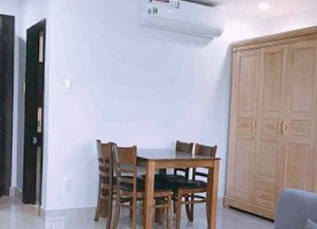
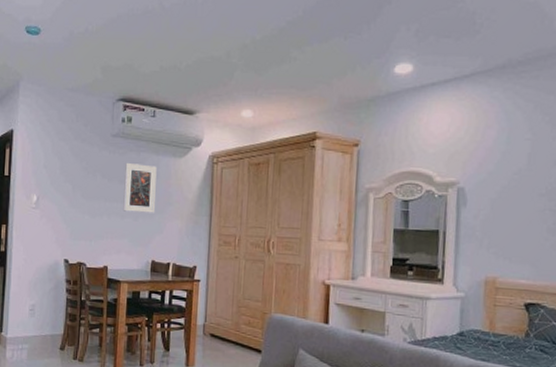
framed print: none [150,51,181,98] -> present [123,163,157,213]

